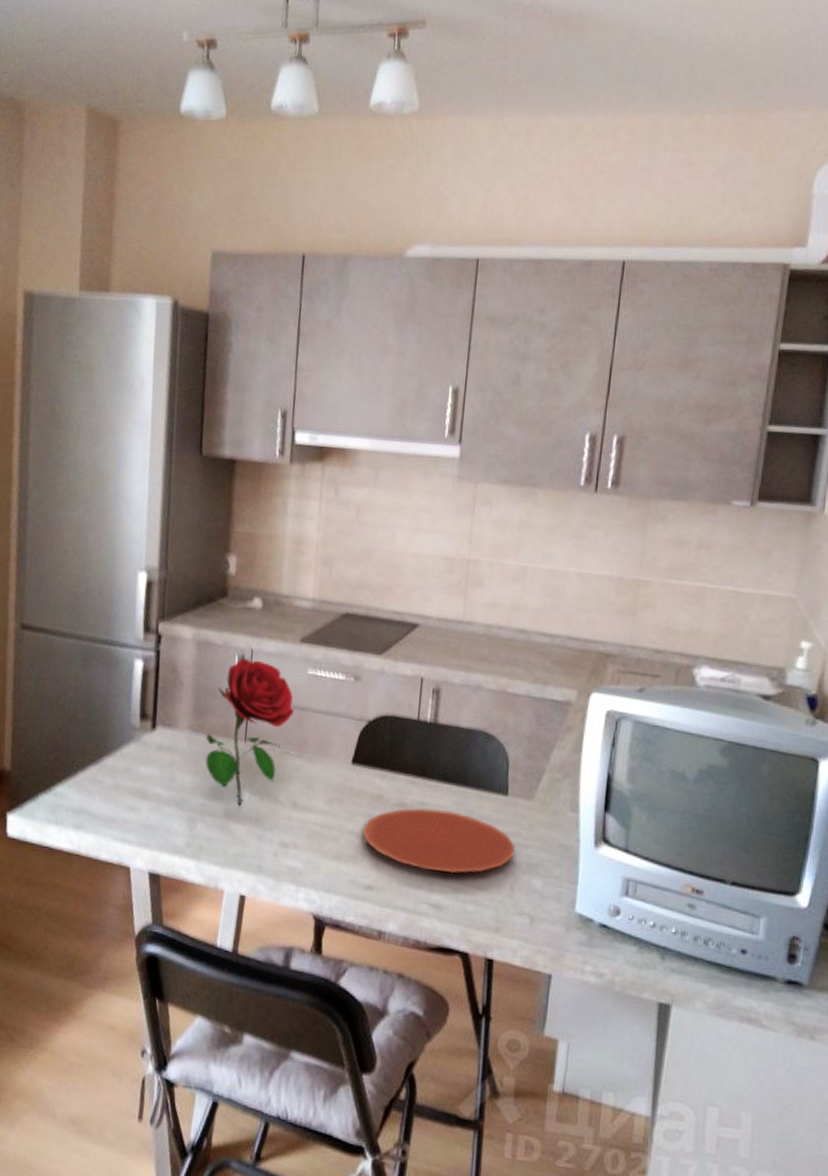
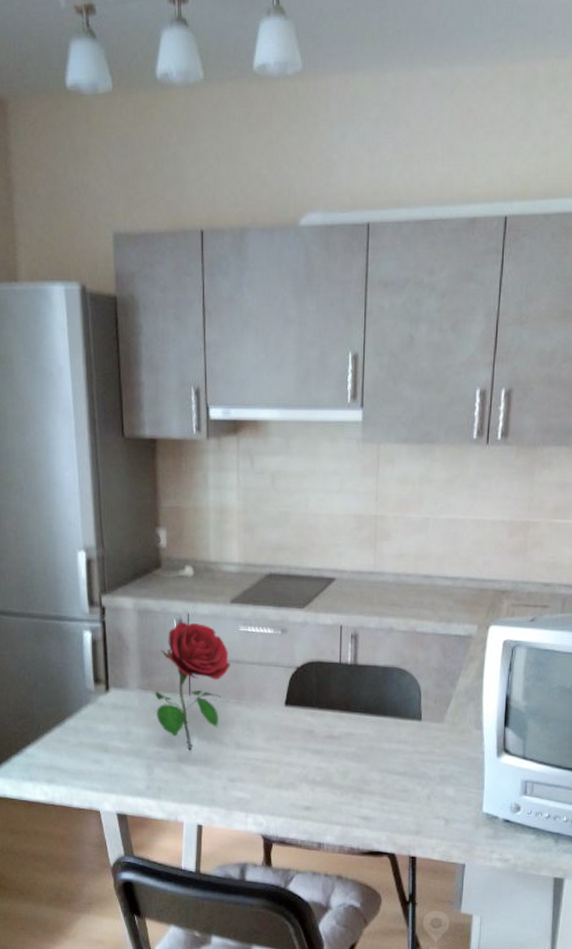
plate: present [362,808,516,874] -> none [298,738,431,790]

